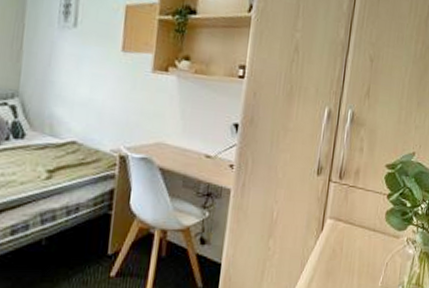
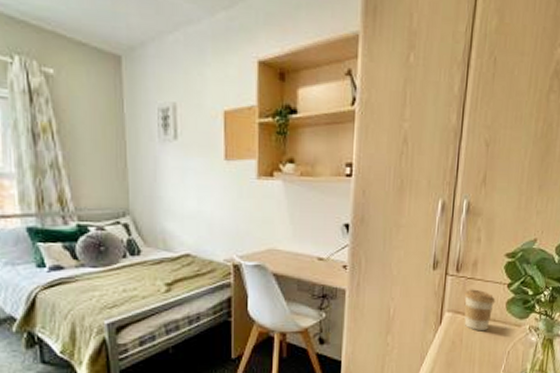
coffee cup: none [345,197,376,241] -> present [464,289,496,331]

